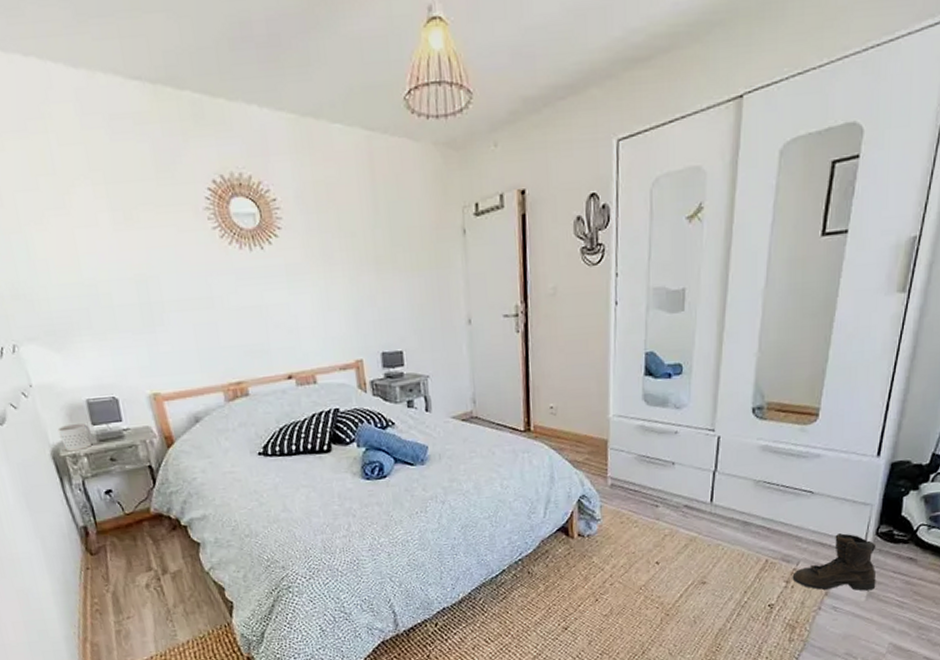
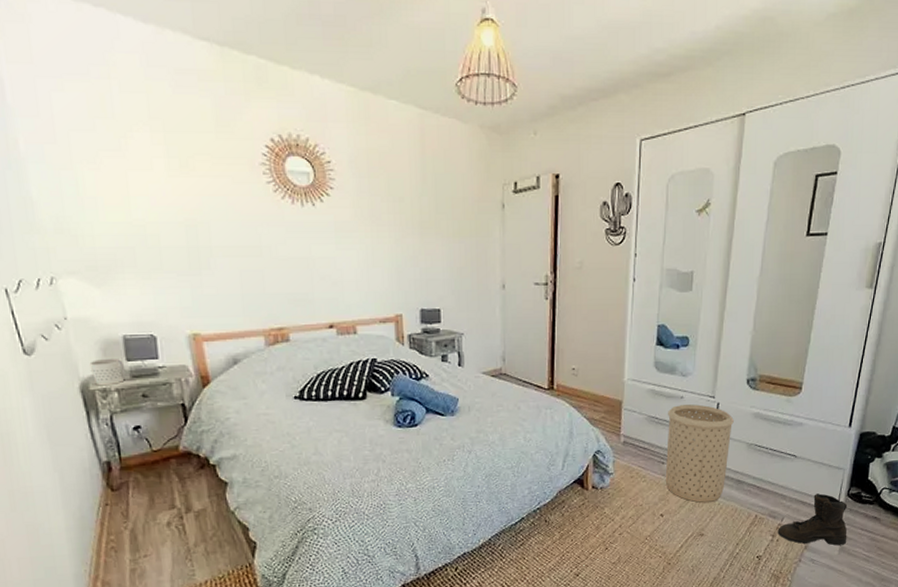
laundry basket: none [659,439,738,548] -> present [665,404,734,503]

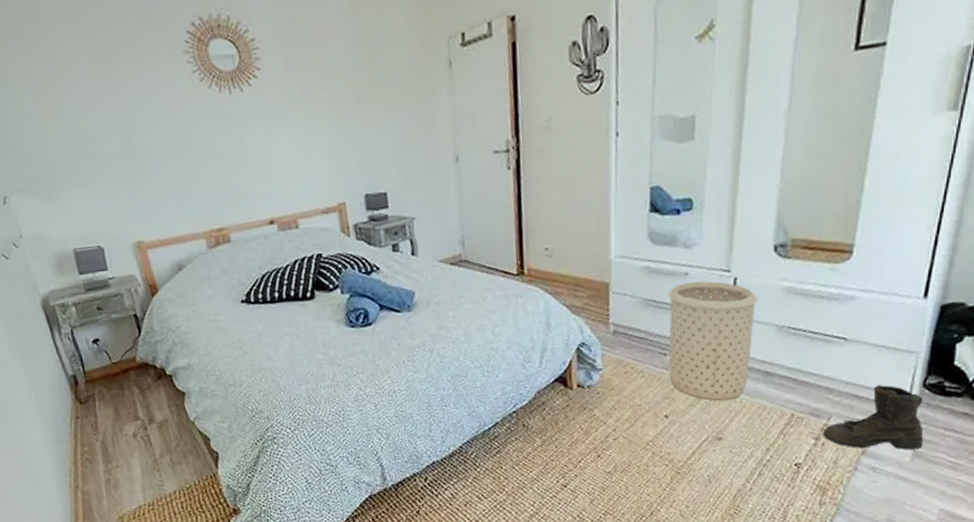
mug: present [89,357,126,386] -> none [47,272,80,302]

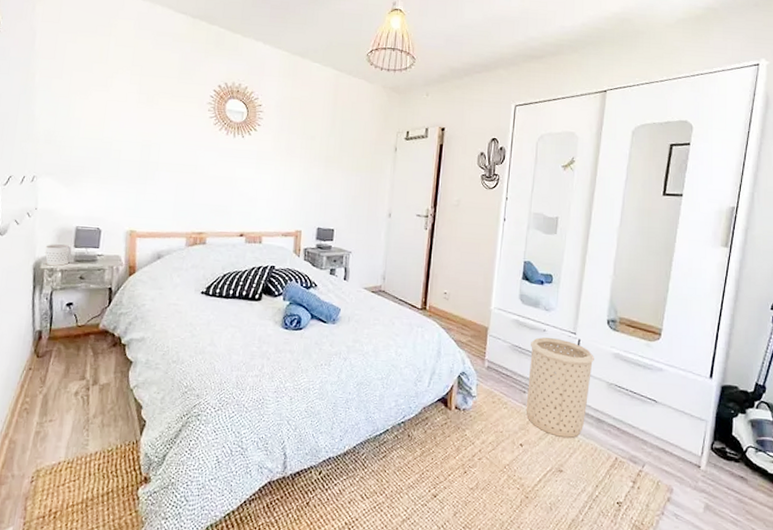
mug: none [47,272,80,302] -> present [45,243,72,267]
boot: present [822,385,924,450] -> none [638,443,713,503]

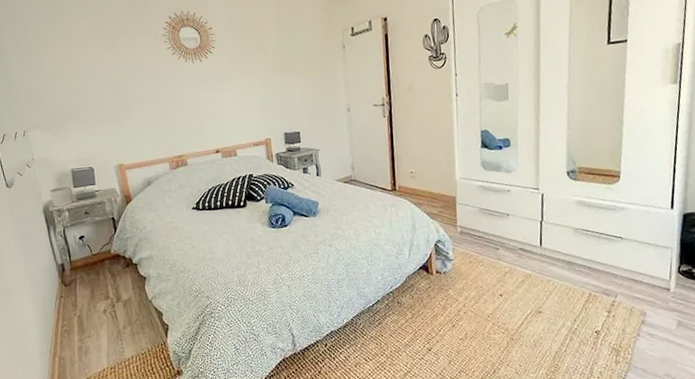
laundry basket: present [526,337,594,438] -> none [497,196,559,283]

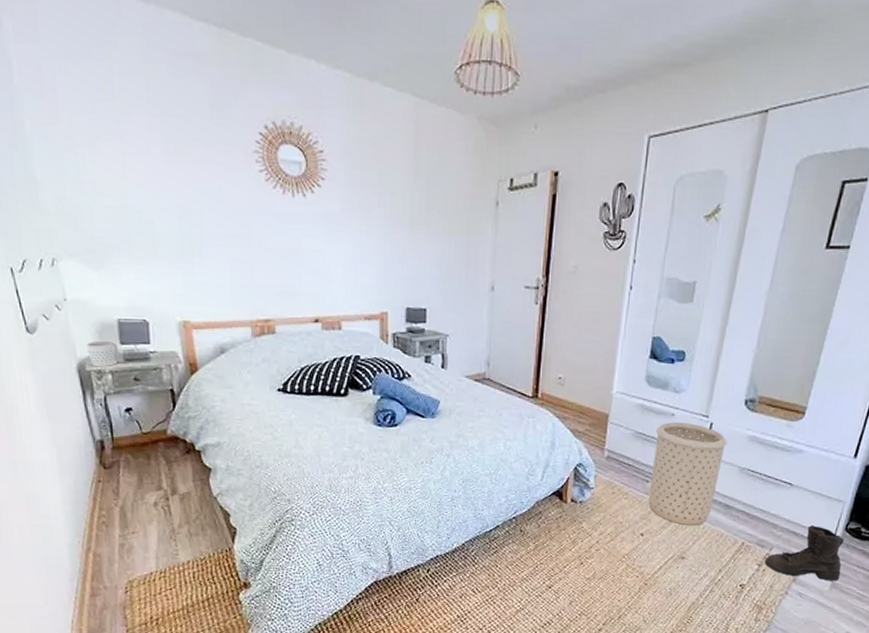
laundry basket: none [497,196,559,283] -> present [648,422,727,525]
boot: none [612,271,684,320] -> present [764,525,845,581]

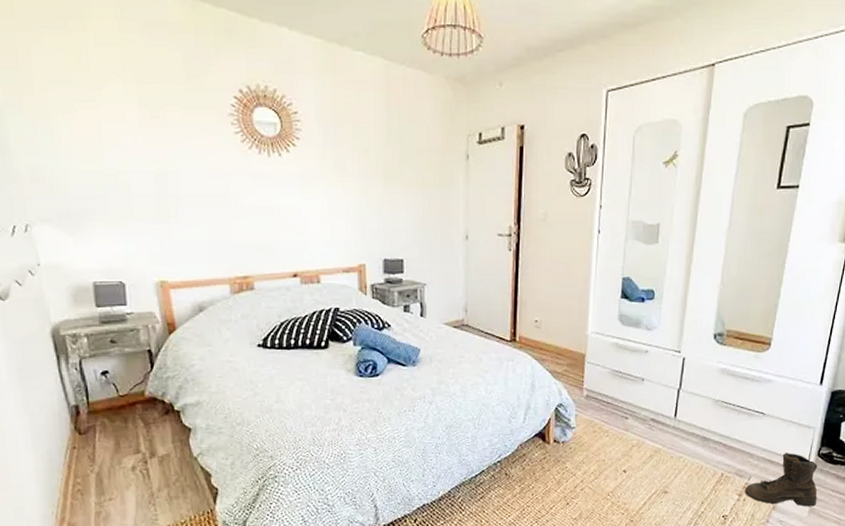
mug: present [86,340,119,368] -> none [60,303,95,331]
laundry basket: present [648,422,727,525] -> none [628,359,700,459]

